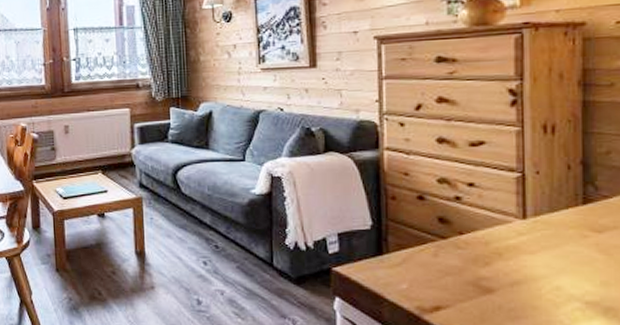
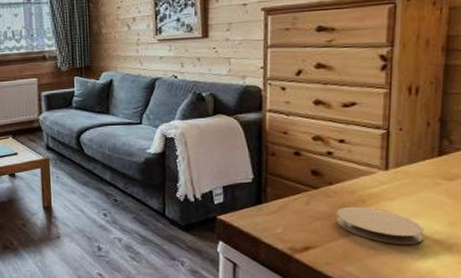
coaster: none [470,260,573,308] -> present [337,206,424,245]

